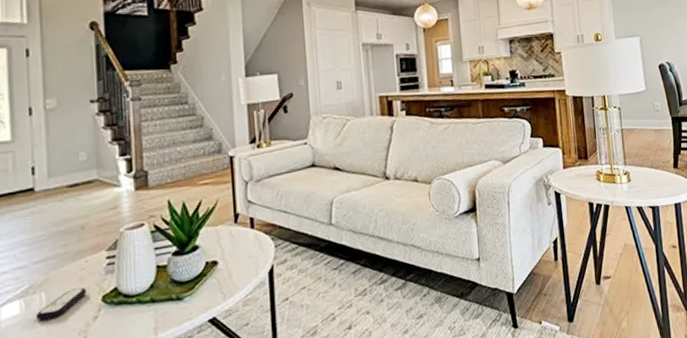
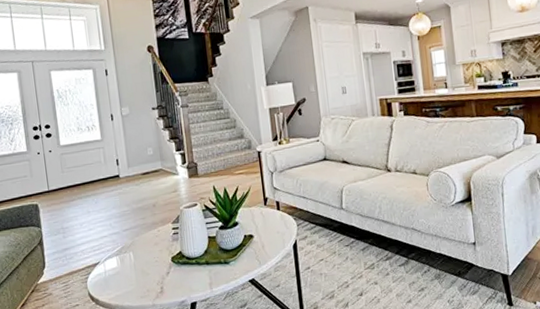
remote control: present [35,287,86,320] -> none [128,250,160,272]

